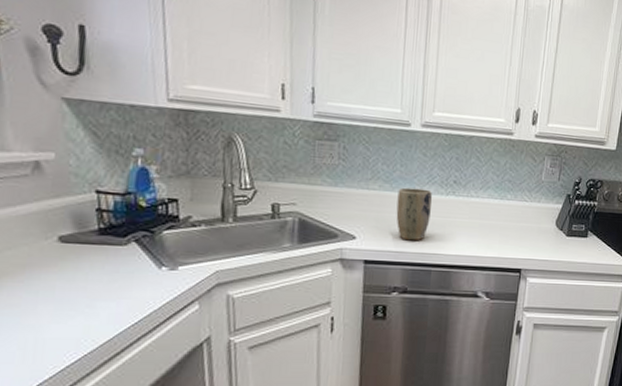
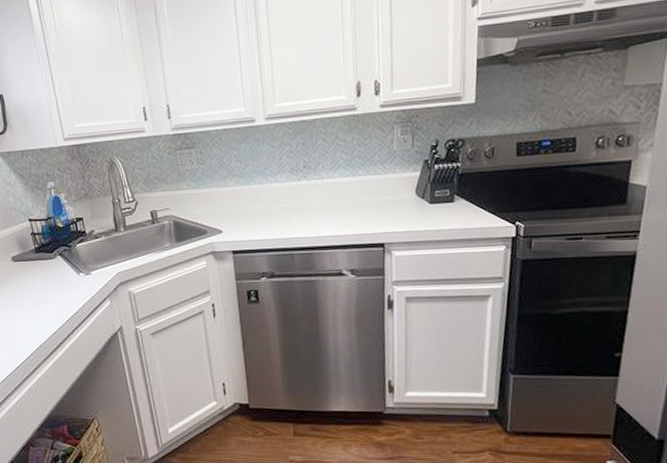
plant pot: present [396,187,432,241] -> none [253,178,286,229]

